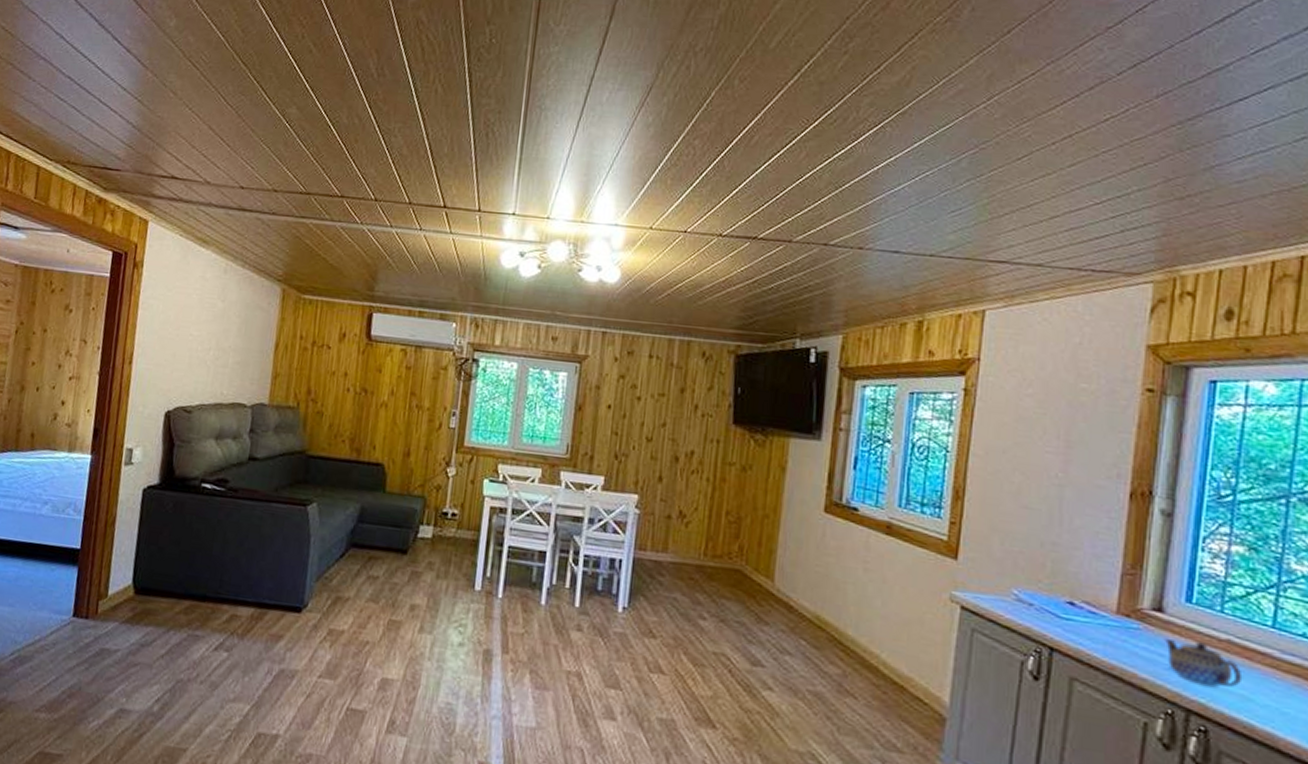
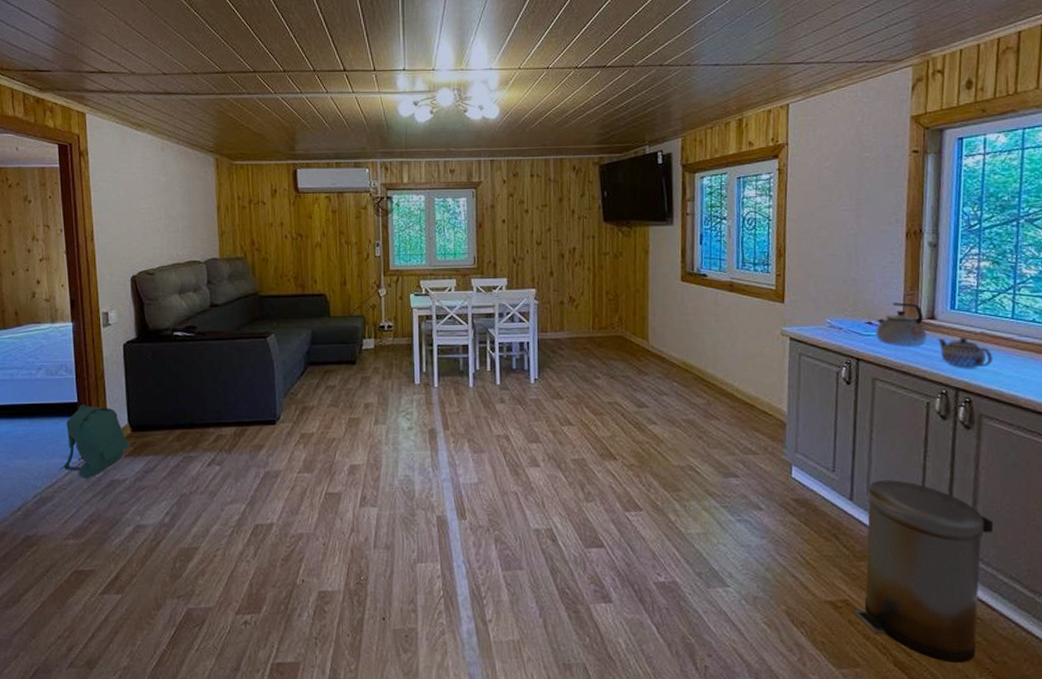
backpack: none [45,552,129,642] -> present [59,404,129,478]
kettle: none [1078,581,1151,646] -> present [875,302,927,347]

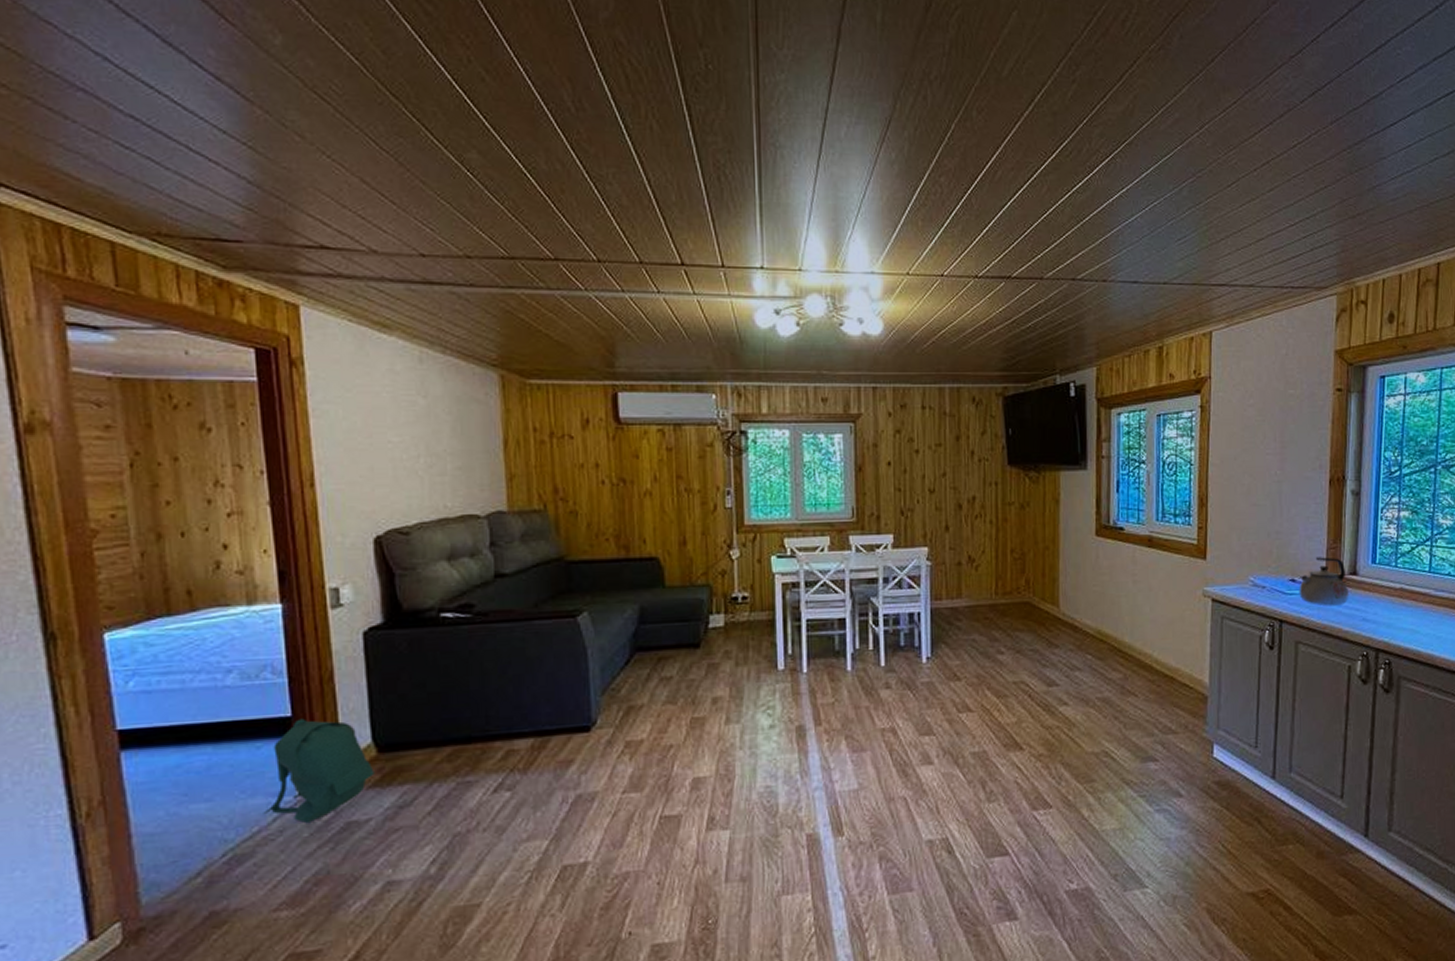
pedal bin: present [854,480,994,662] -> none [1275,752,1411,946]
teapot: present [937,337,993,370] -> none [1358,593,1412,629]

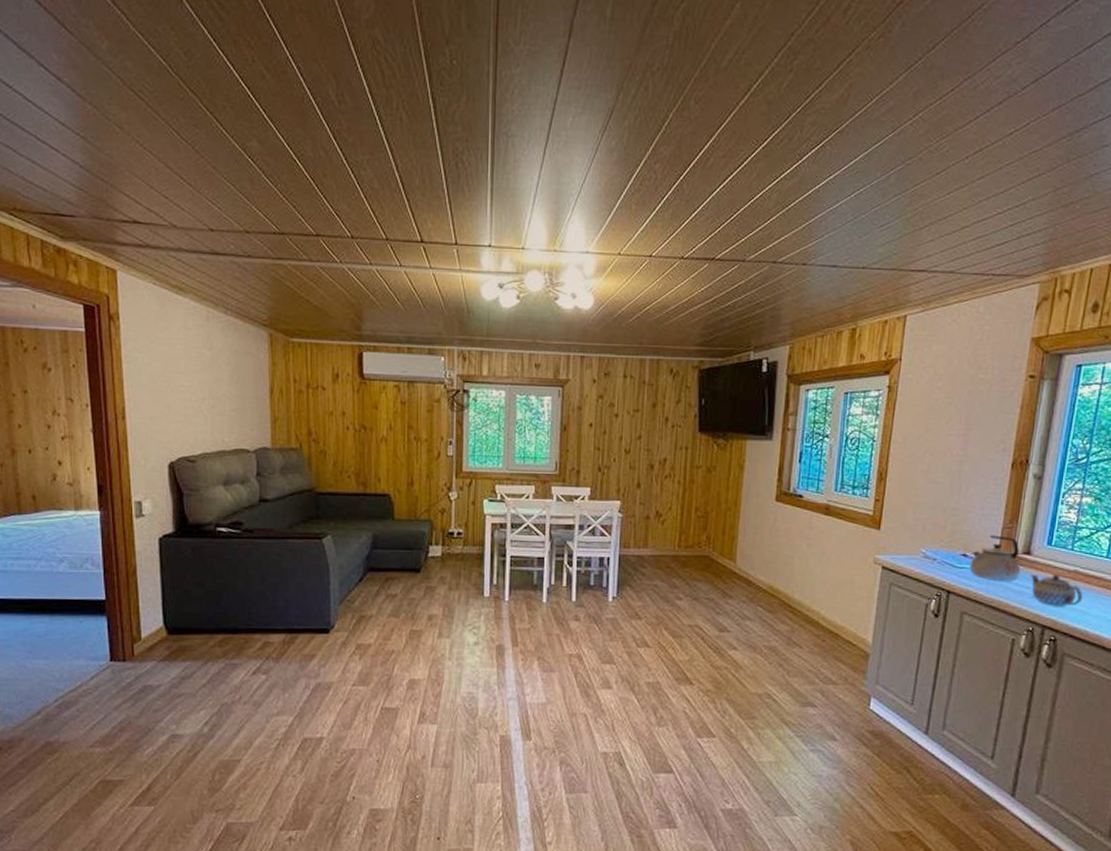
backpack: present [263,718,375,823] -> none [84,602,165,683]
teapot: none [1358,593,1412,629] -> present [1030,574,1083,608]

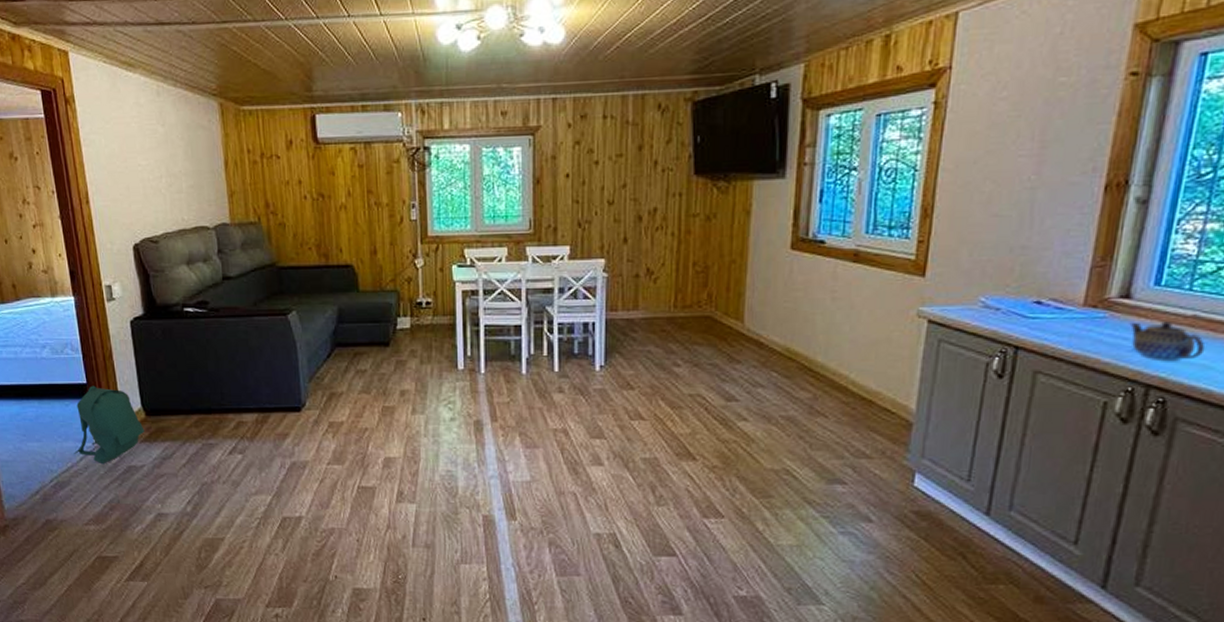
backpack: none [84,602,165,683] -> present [73,385,145,463]
kettle: present [969,535,1021,582] -> none [1045,276,1117,333]

